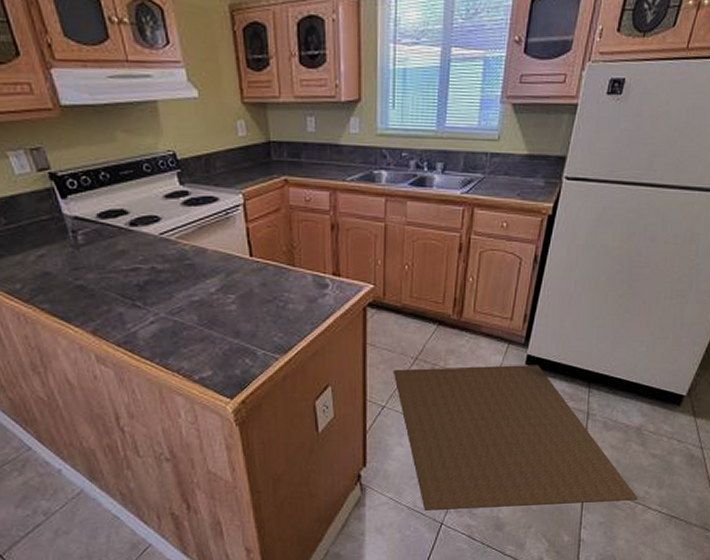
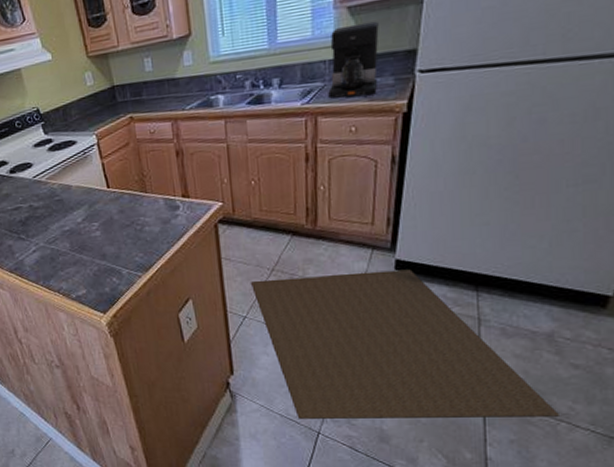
coffee maker: none [486,121,537,194] -> present [328,21,379,99]

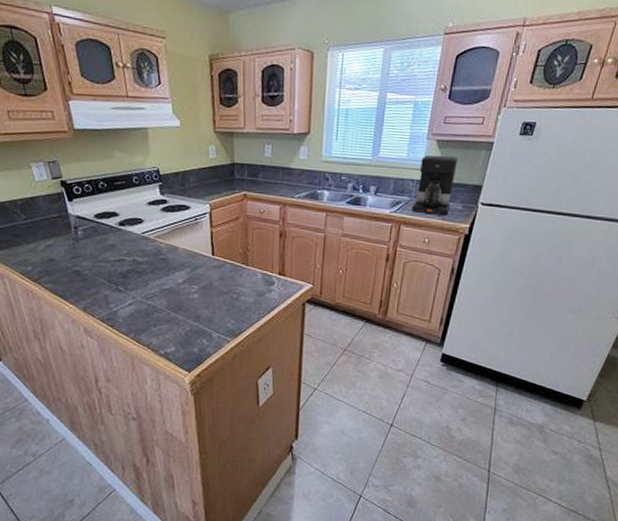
doormat: present [251,269,559,419] -> none [325,358,539,492]

